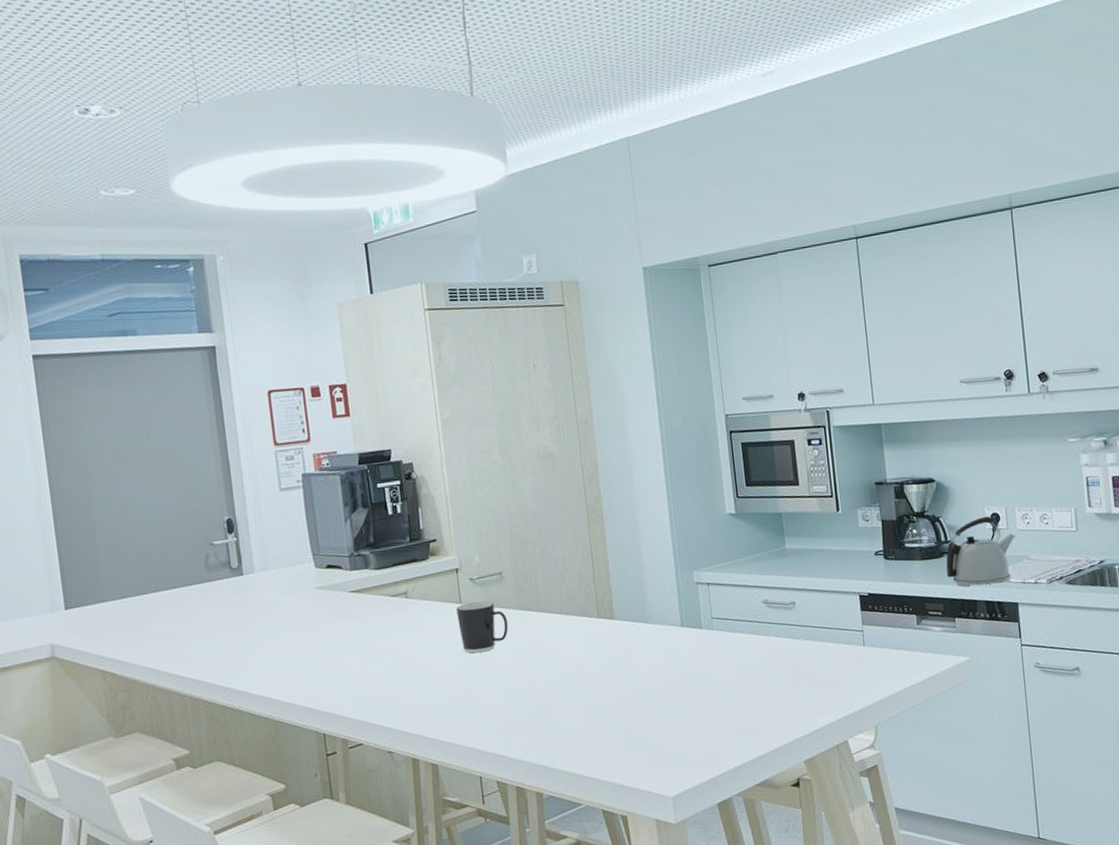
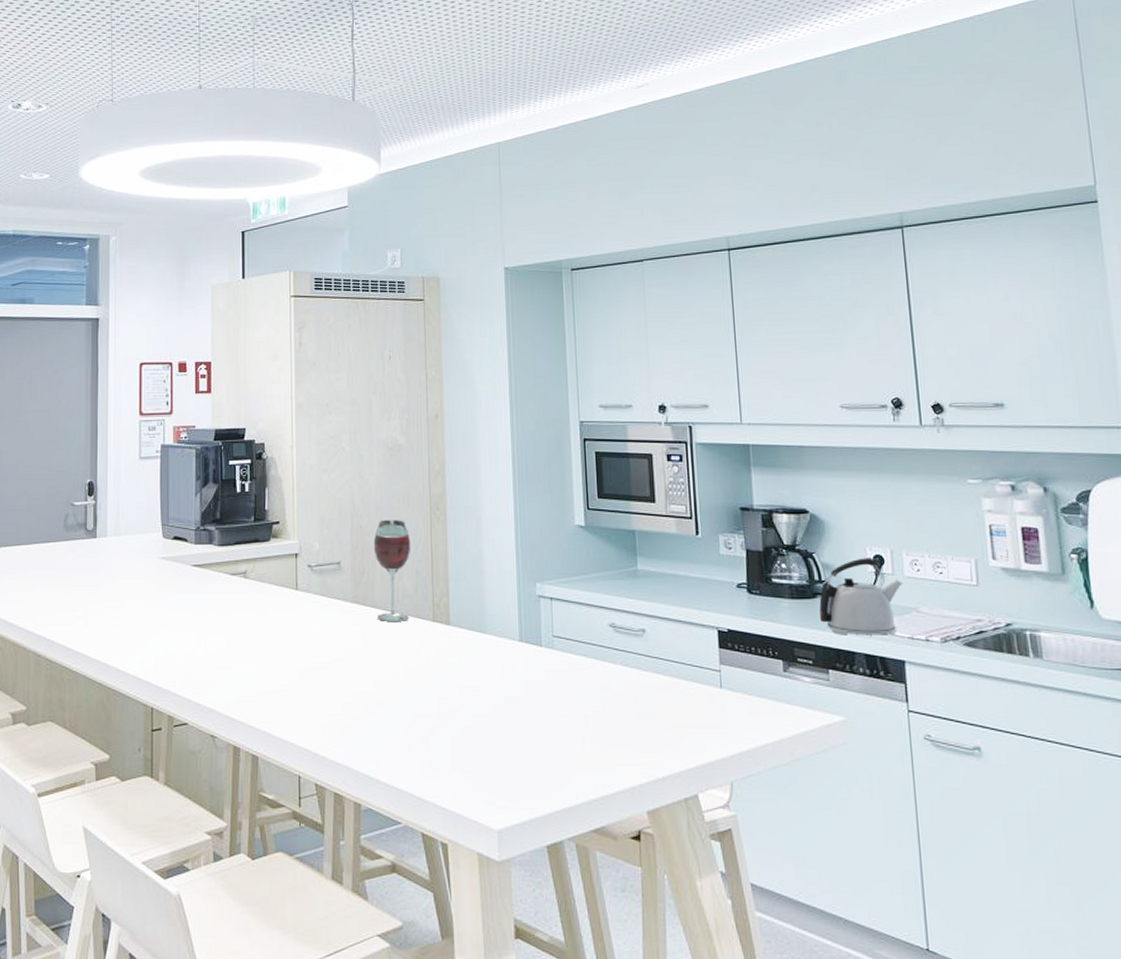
mug: present [456,601,509,654] -> none [292,590,342,643]
wineglass: none [533,525,574,624] -> present [373,520,411,621]

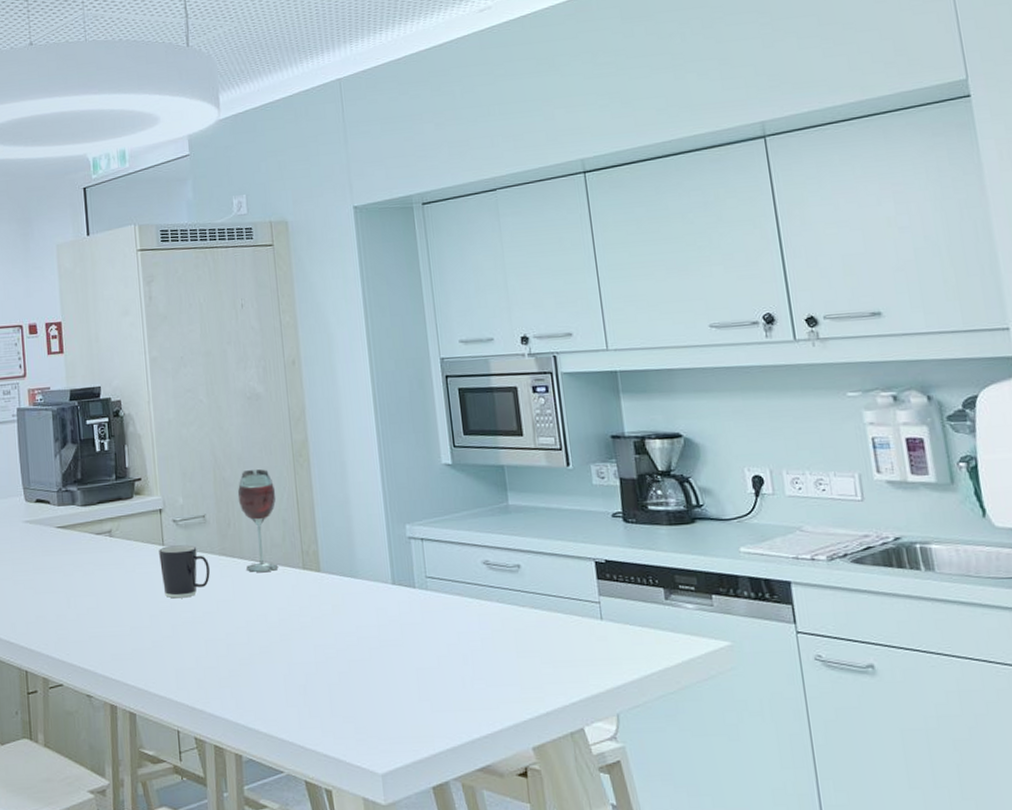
mug: none [292,590,342,643] -> present [159,545,211,599]
kettle: present [819,558,903,635] -> none [698,478,785,560]

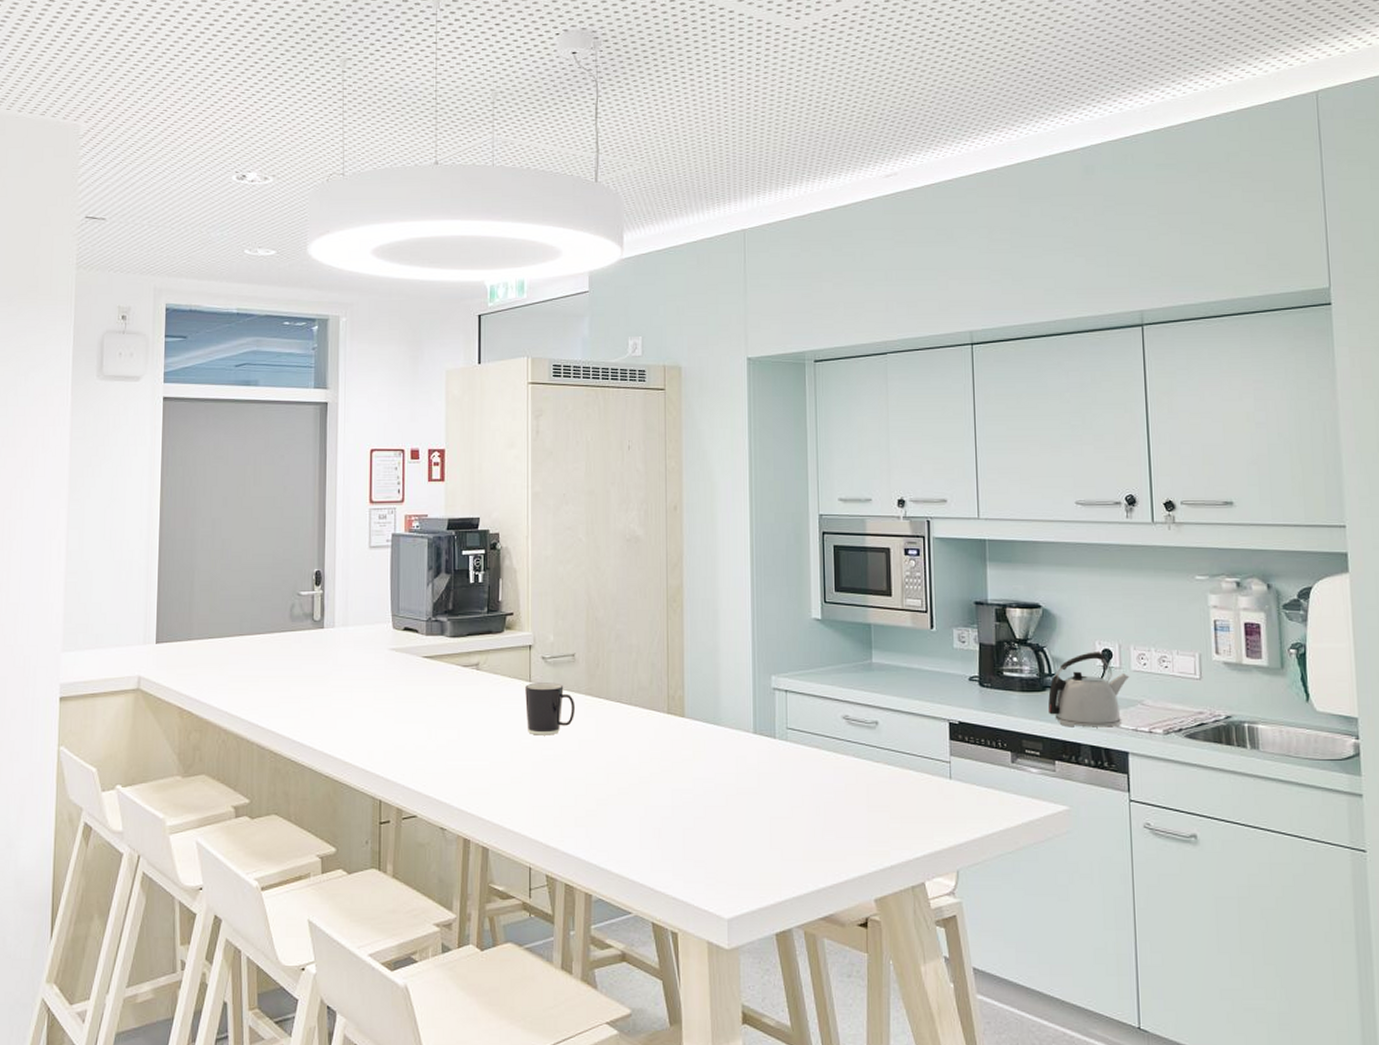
wineglass: present [237,469,278,572] -> none [609,612,647,713]
kettle: none [698,478,785,560] -> present [1048,652,1130,728]

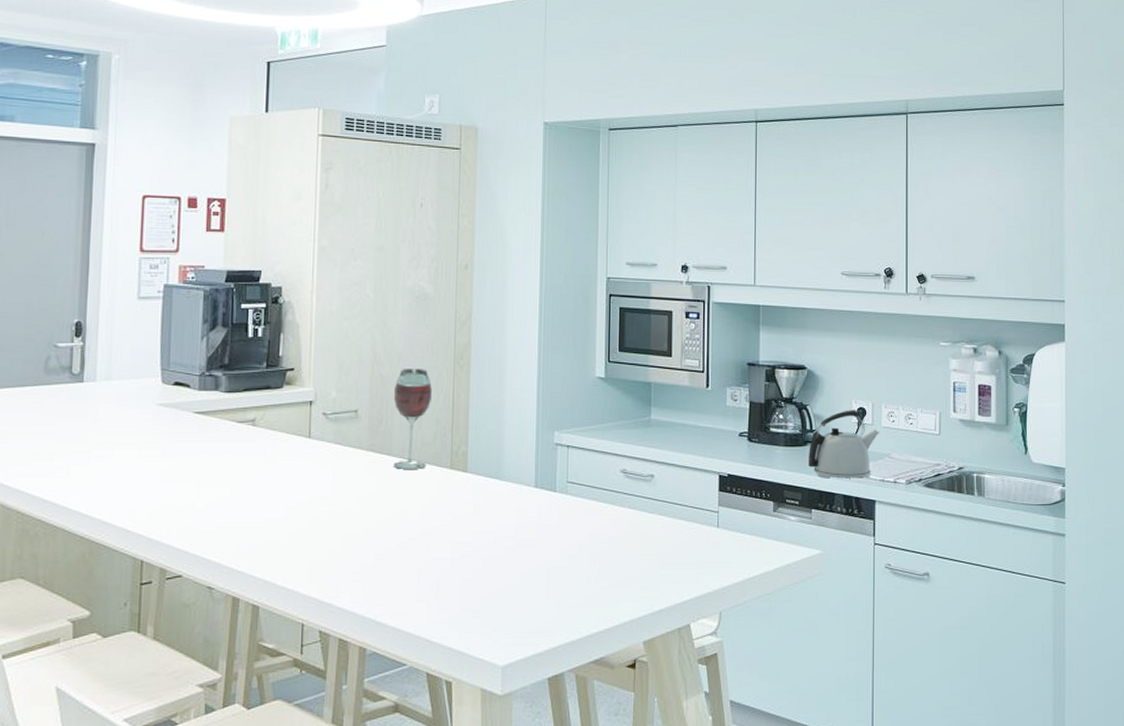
mug: present [525,682,576,735] -> none [304,439,357,492]
wineglass: none [609,612,647,713] -> present [393,369,433,469]

